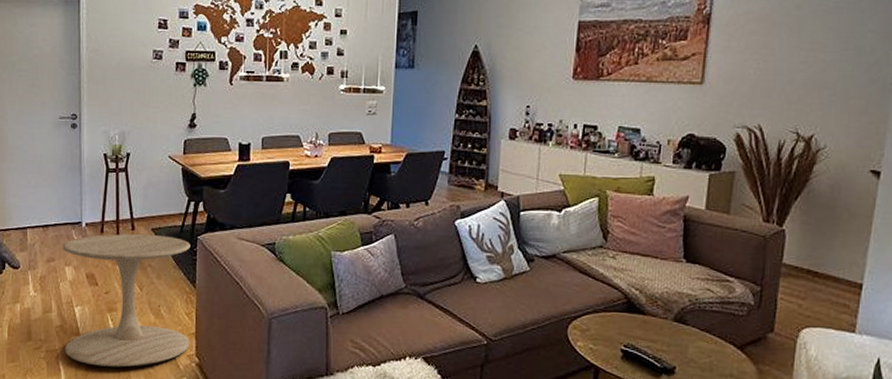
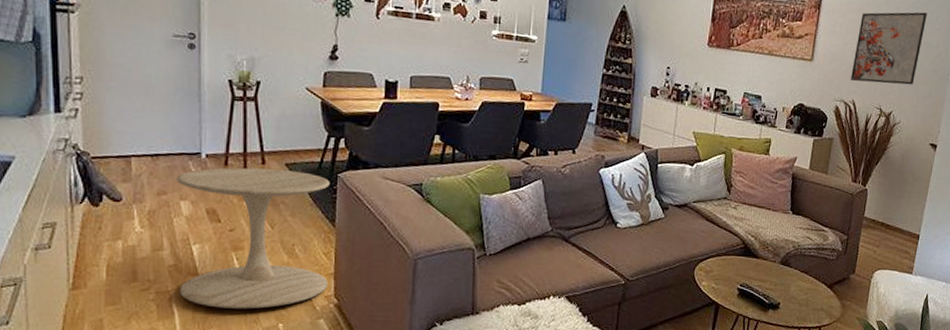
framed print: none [754,12,856,103] -> present [851,12,927,85]

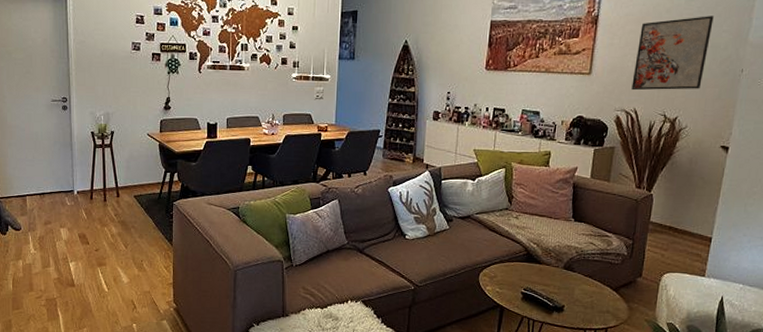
side table: present [176,167,330,309] -> none [57,200,168,313]

